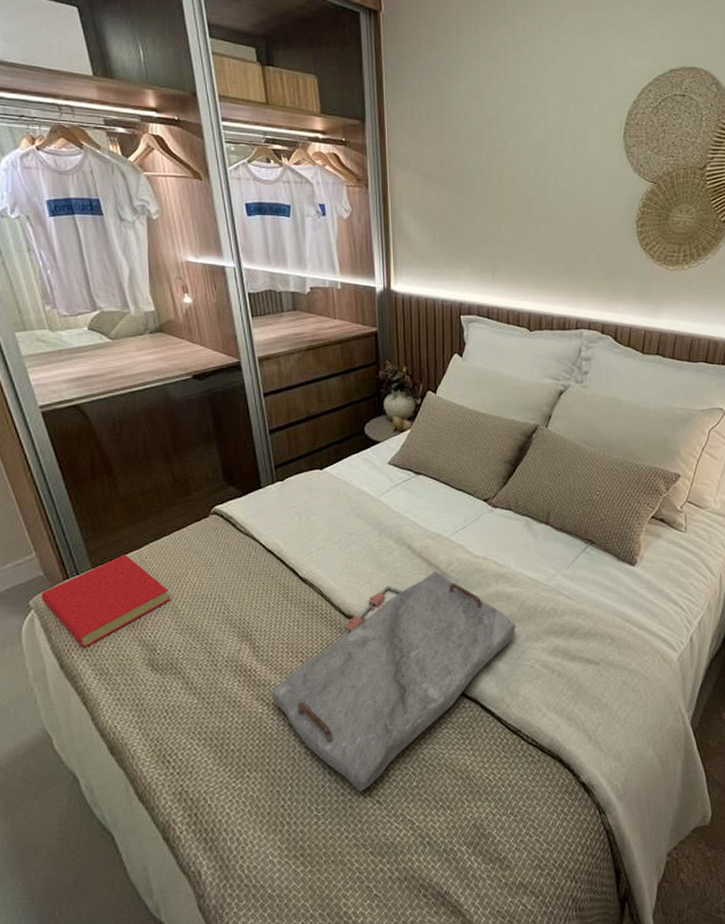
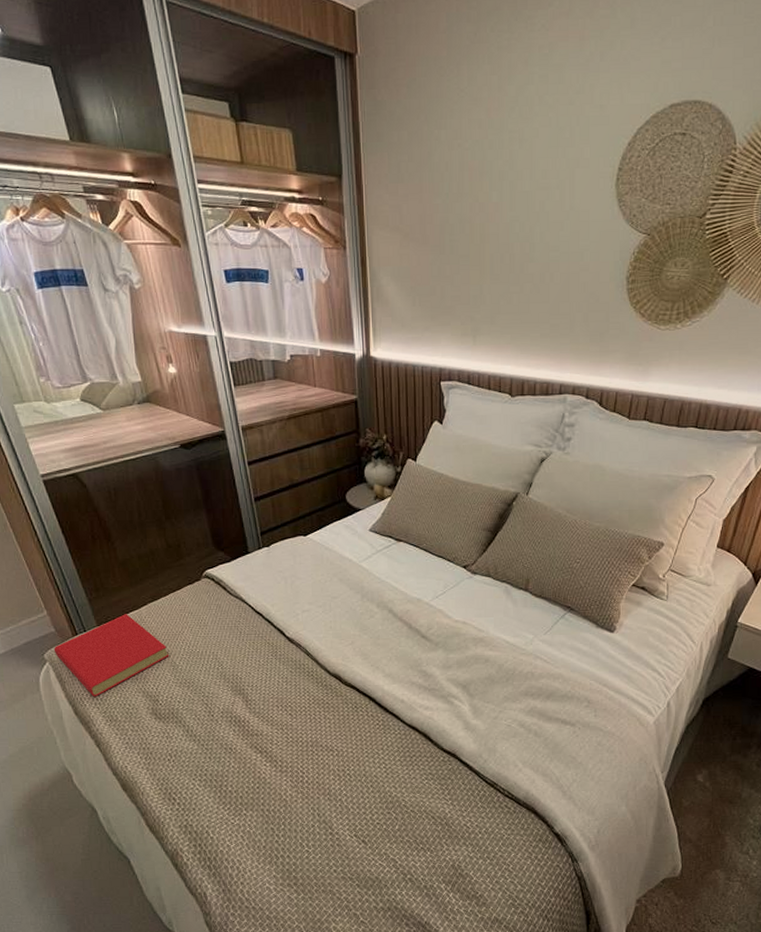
serving tray: present [270,571,516,793] -> none [263,634,494,833]

